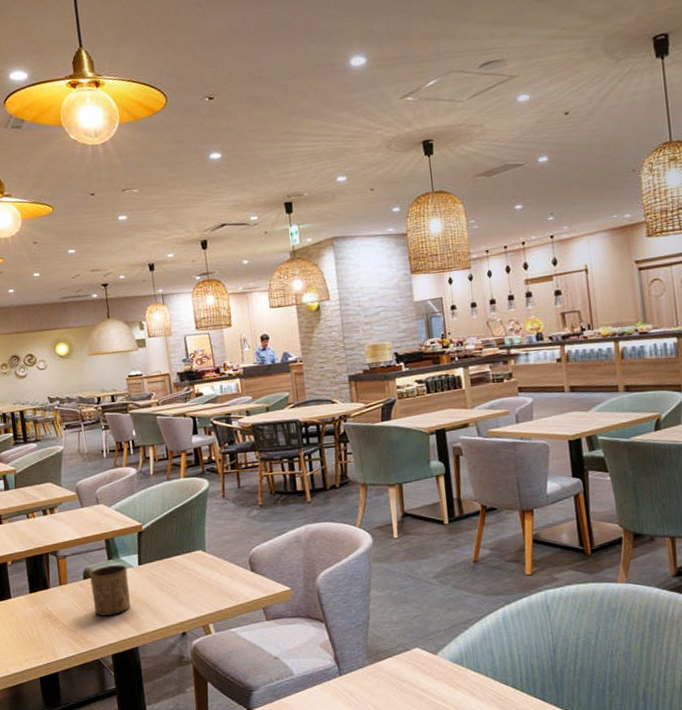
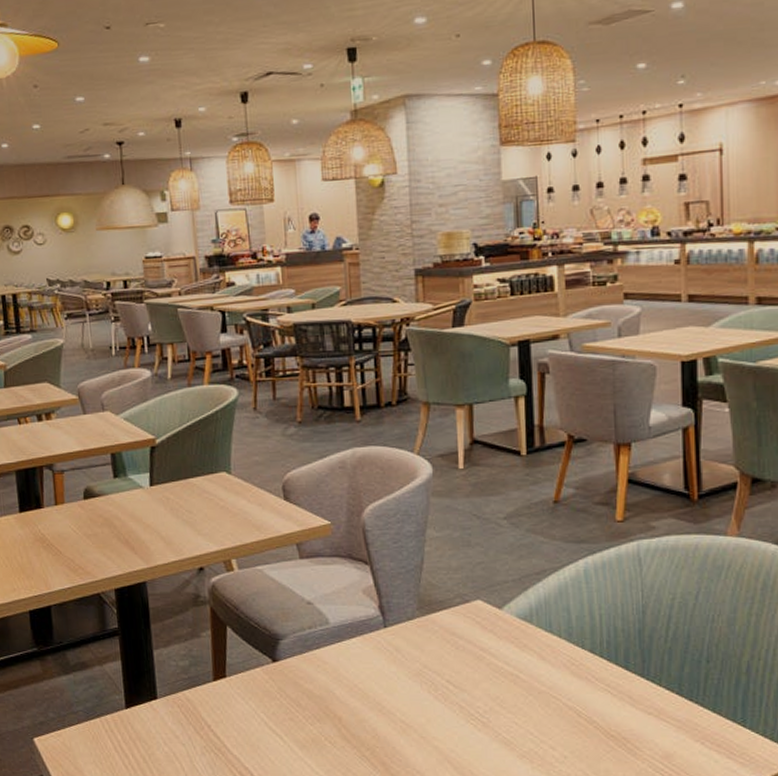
cup: present [89,565,130,616] -> none [90,484,139,543]

